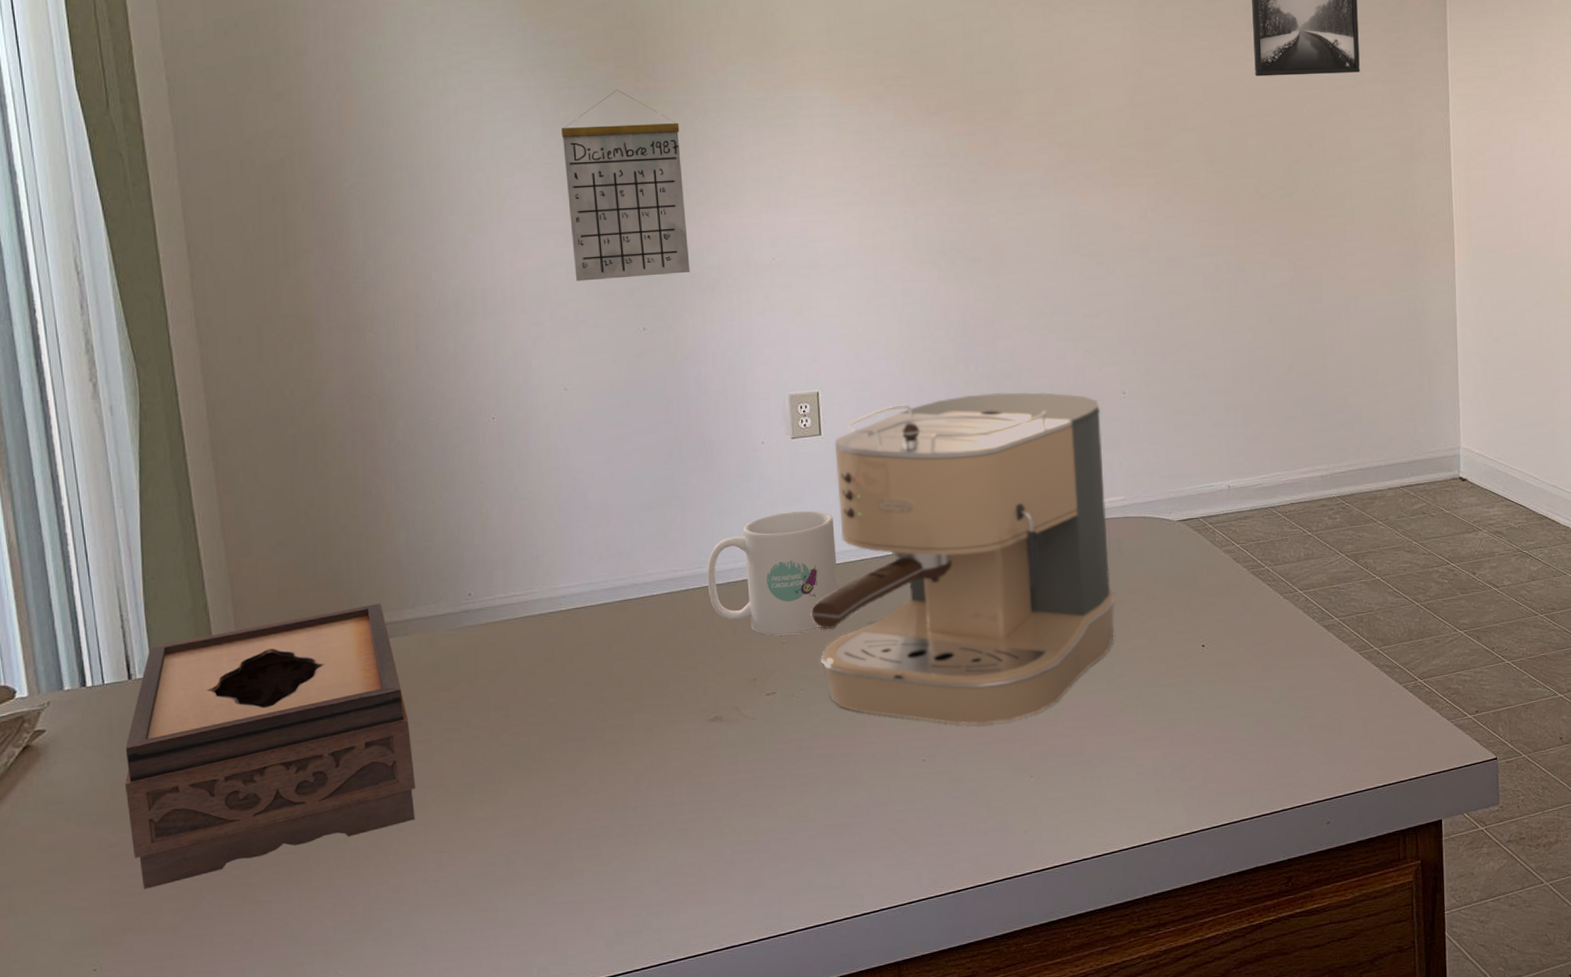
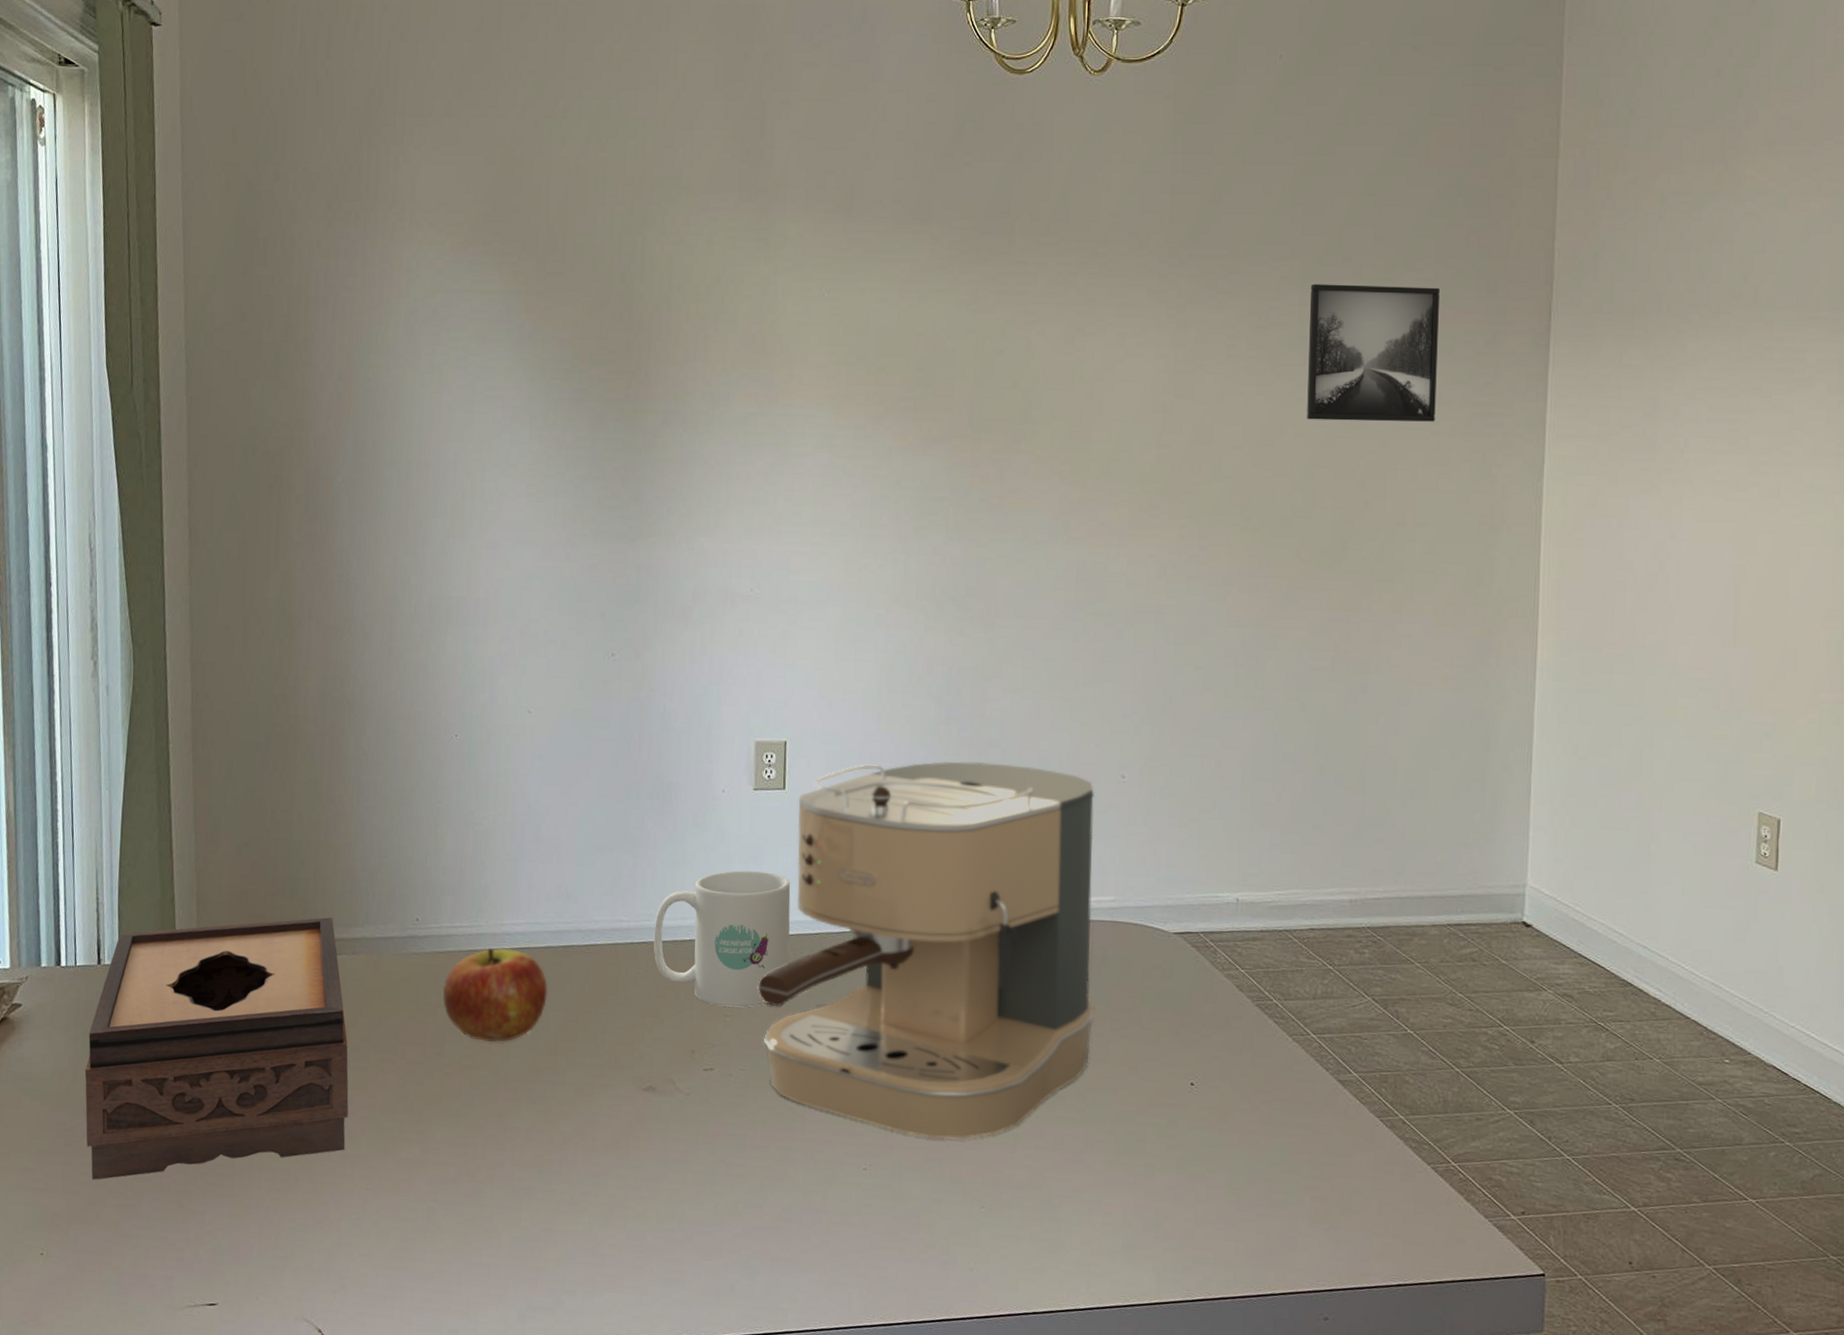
apple: none [502,609,609,699] -> present [442,948,548,1043]
calendar: present [561,89,690,281] -> none [548,395,667,598]

